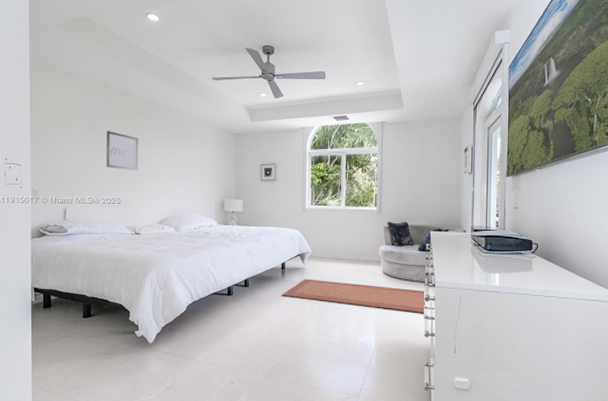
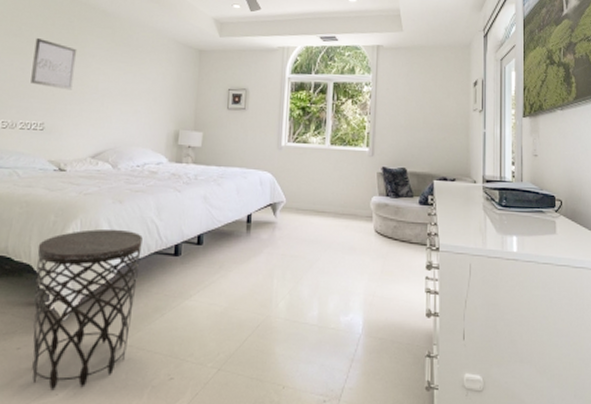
side table: none [126,277,203,392] -> present [32,229,143,391]
rug: present [282,279,426,314] -> none [245,236,428,287]

